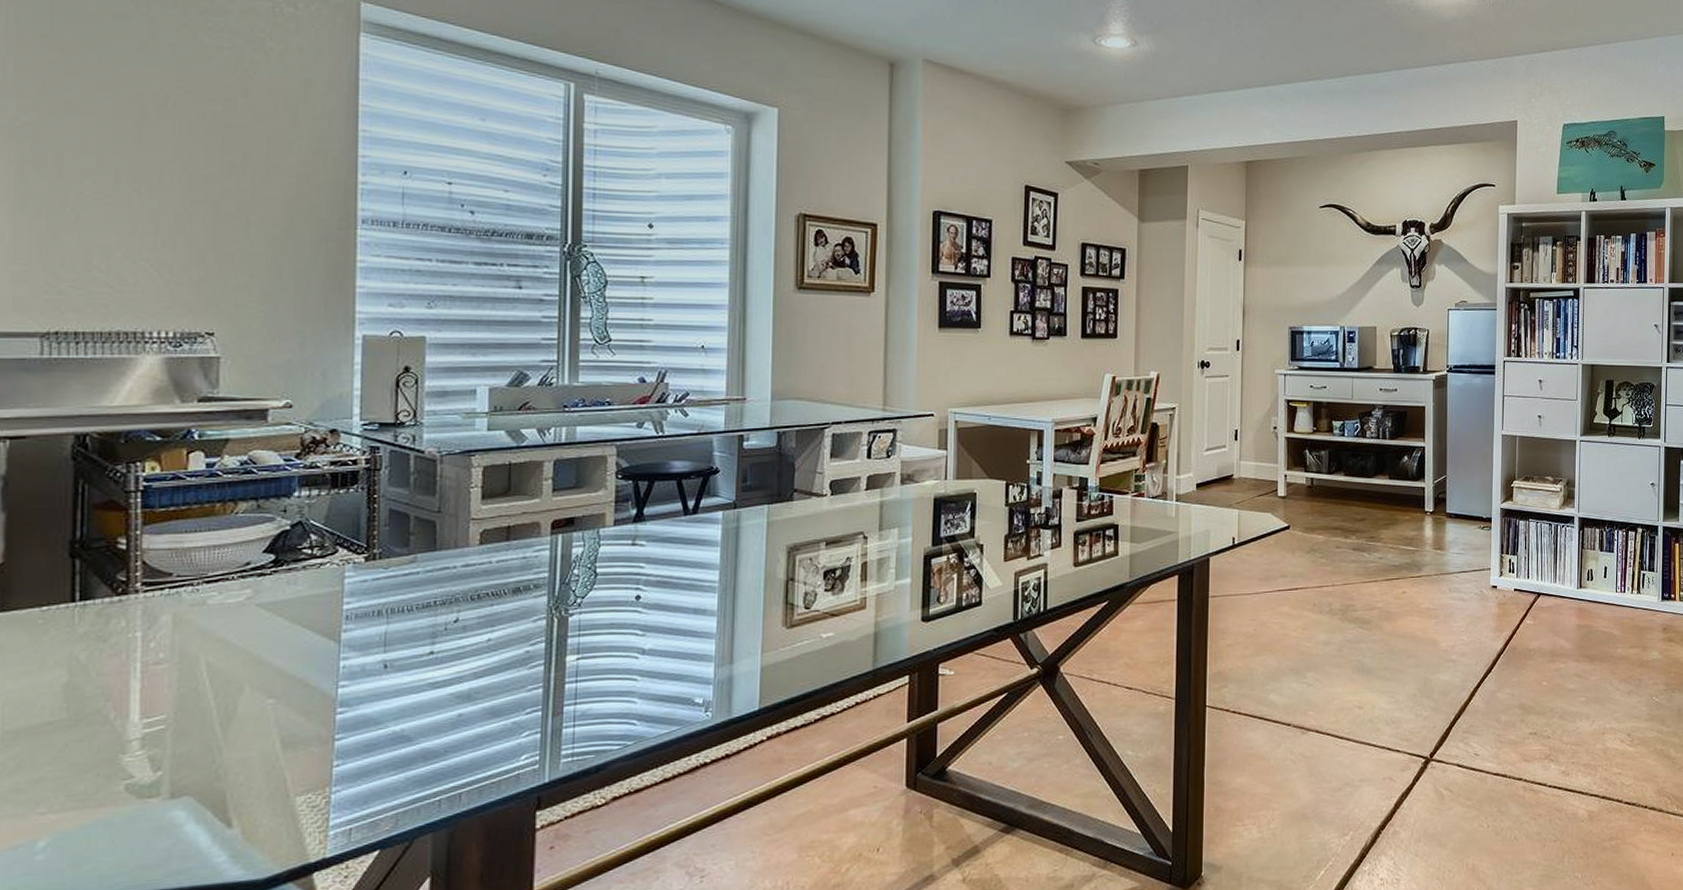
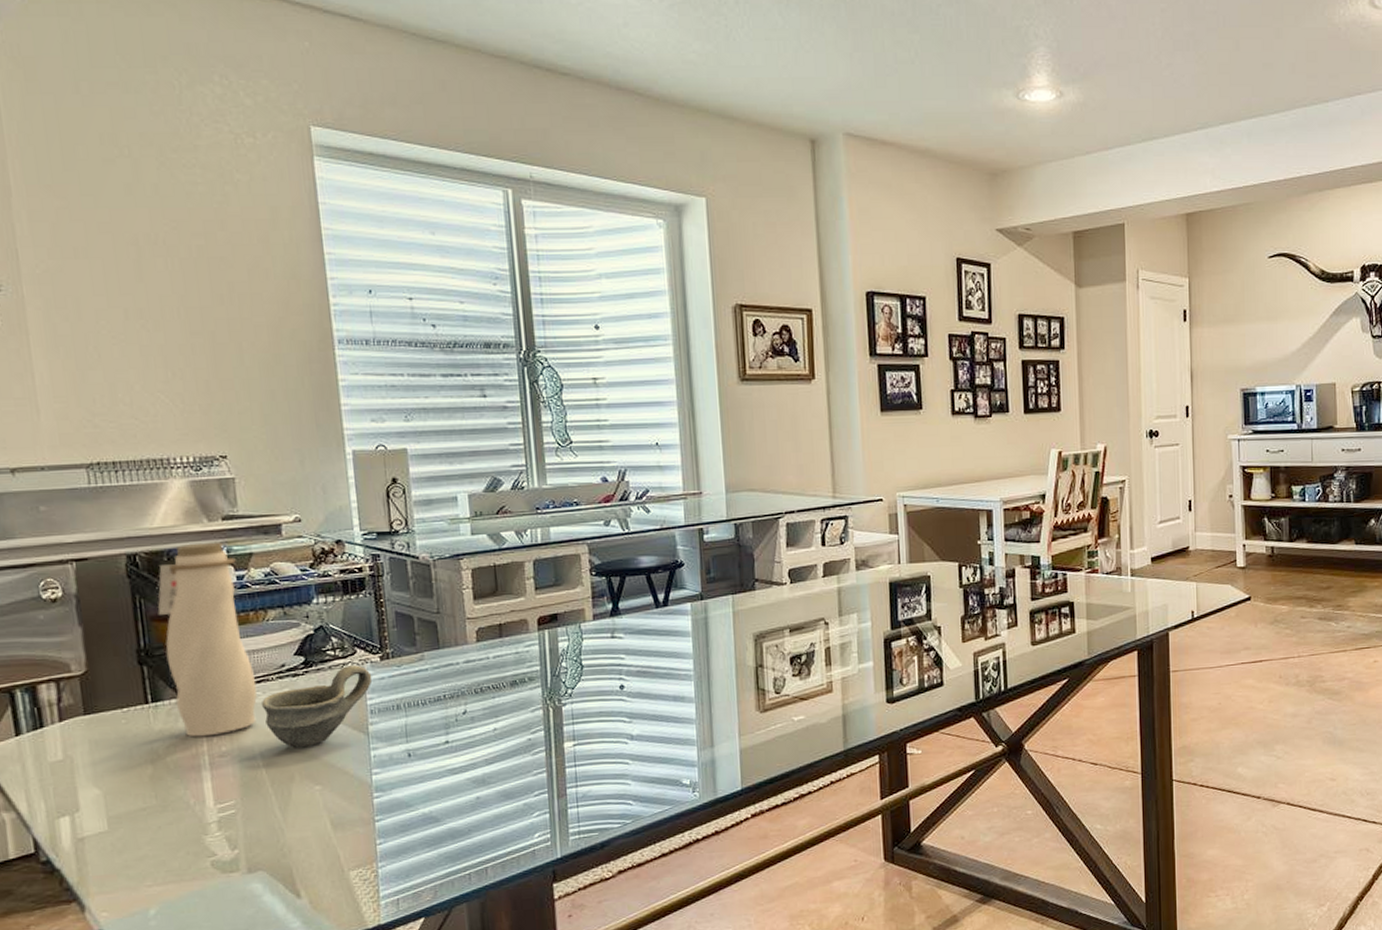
water bottle: none [103,425,213,642] -> present [157,542,258,737]
cup: none [214,566,353,656] -> present [260,665,373,748]

